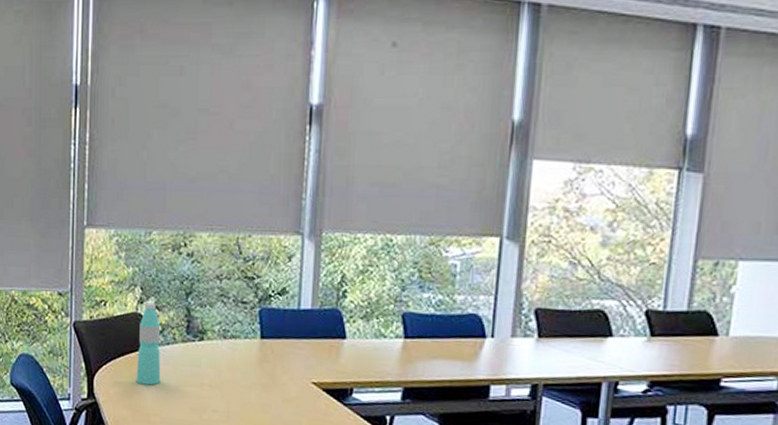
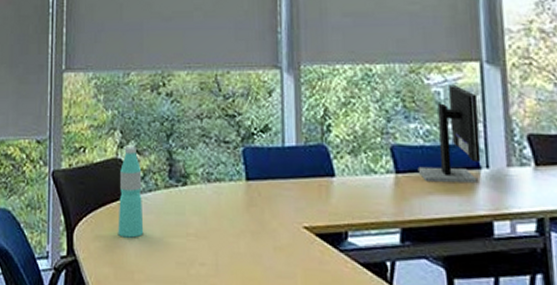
computer monitor: none [426,259,493,351] -> present [417,86,481,184]

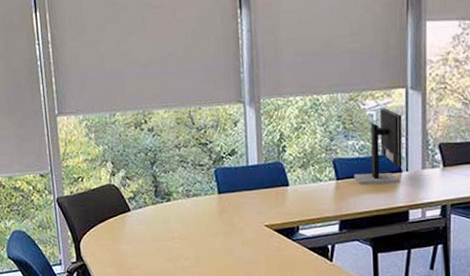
water bottle: present [118,147,144,238] -> none [114,174,138,244]

